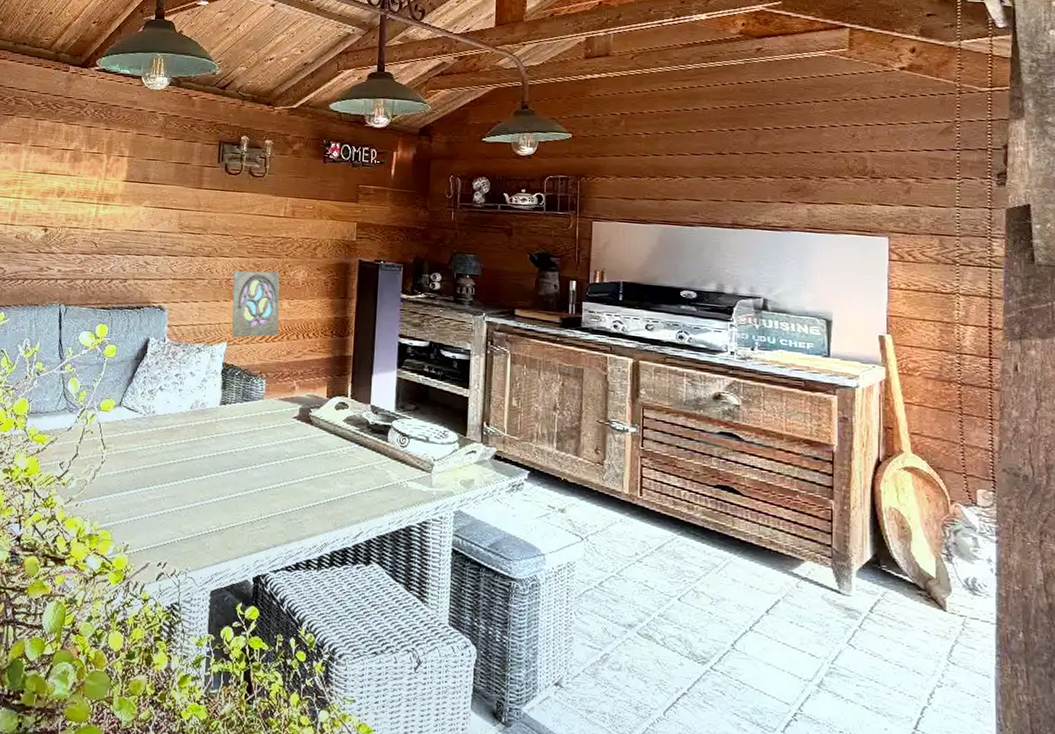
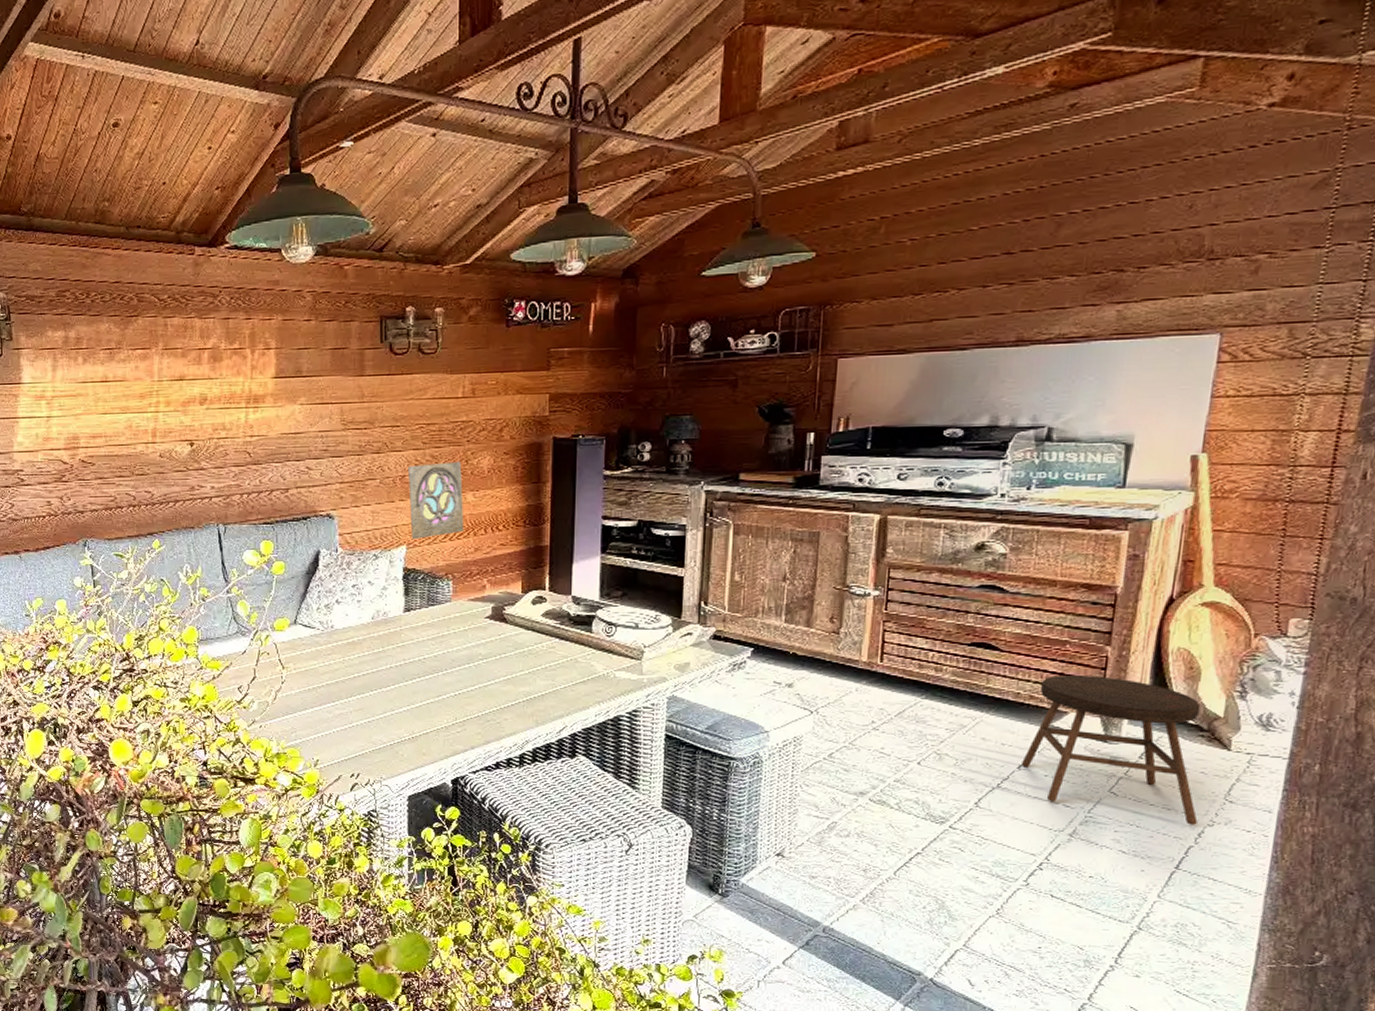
stool: none [769,523,927,685] -> present [1022,674,1201,825]

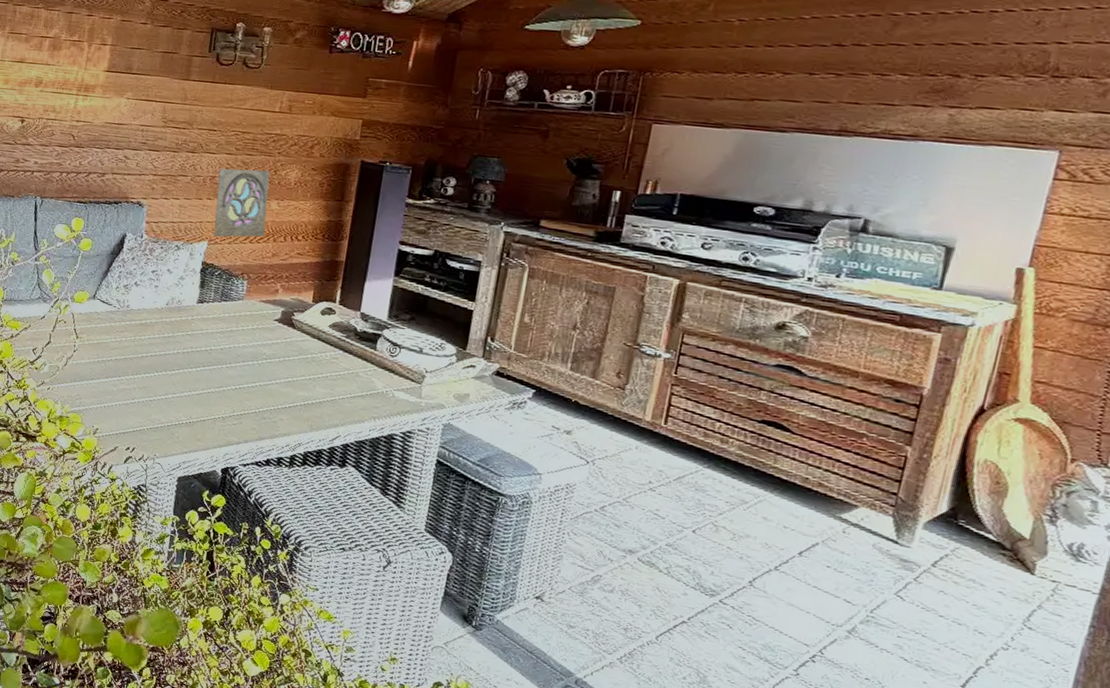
stool: present [1022,674,1201,825] -> none [803,466,1005,646]

